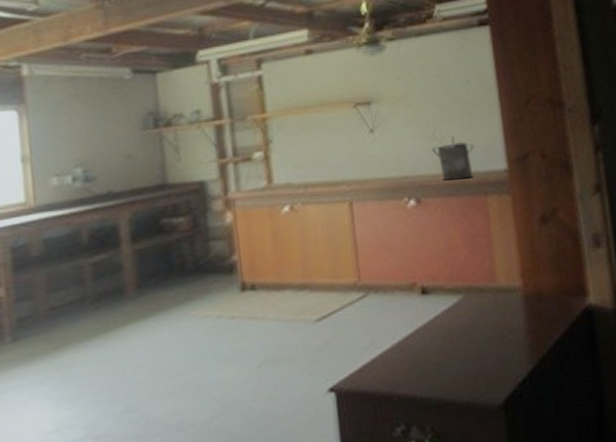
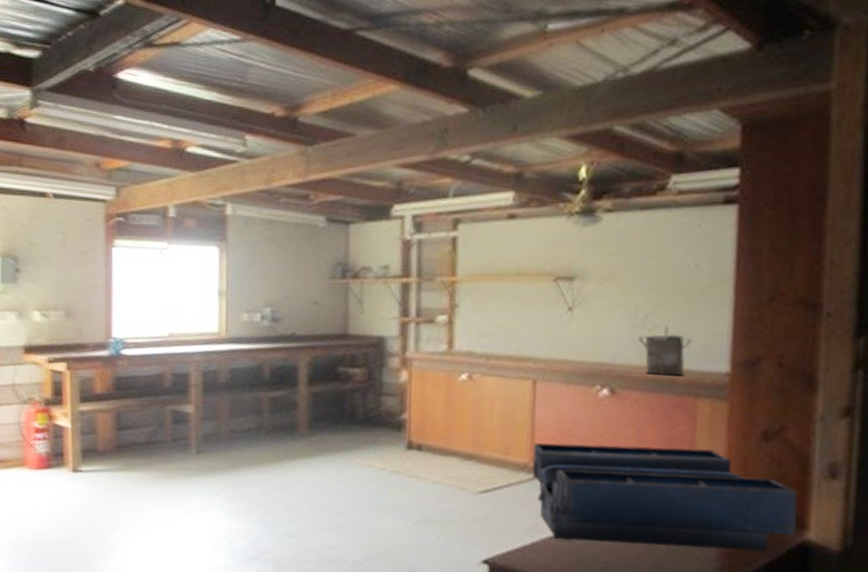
tool box: none [358,240,580,351] -> present [532,443,798,552]

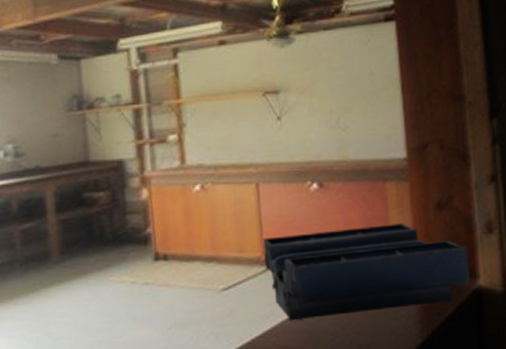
bucket: present [638,325,692,377] -> none [335,124,376,168]

